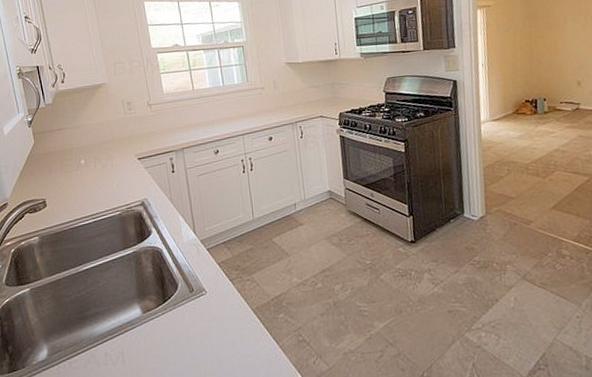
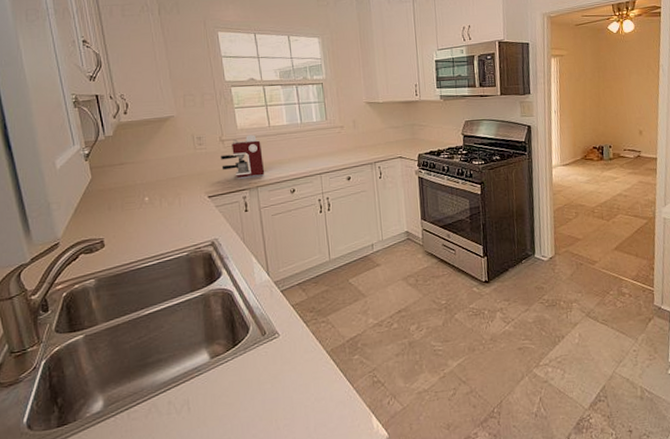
coffee maker: none [148,98,190,141] -> present [220,134,265,179]

